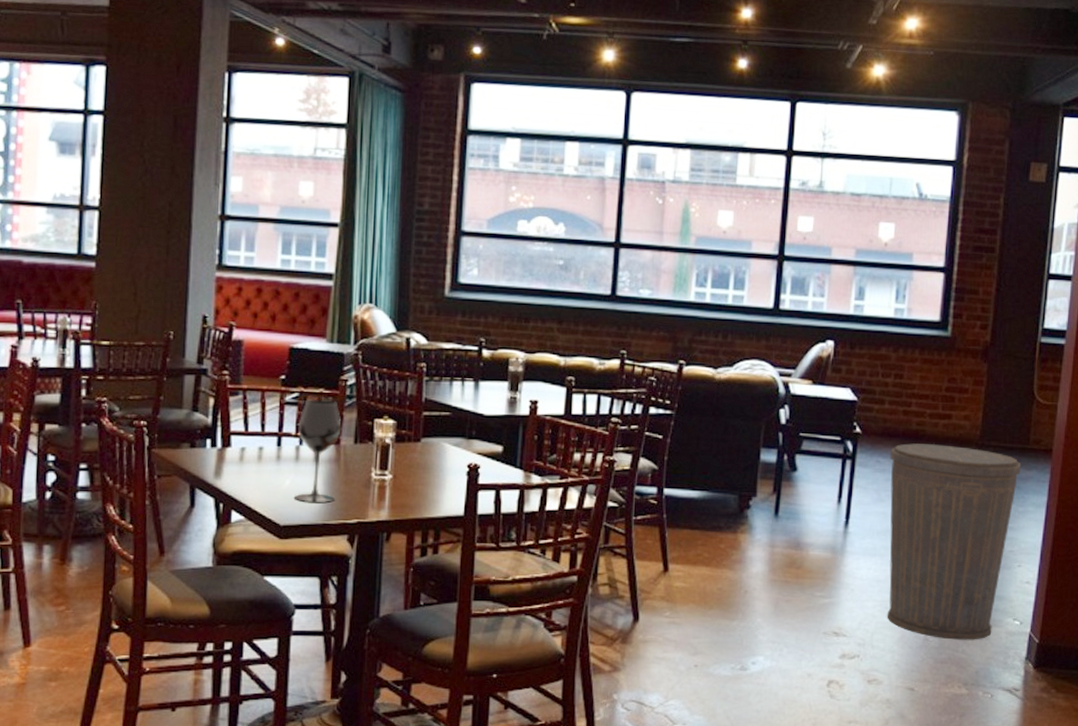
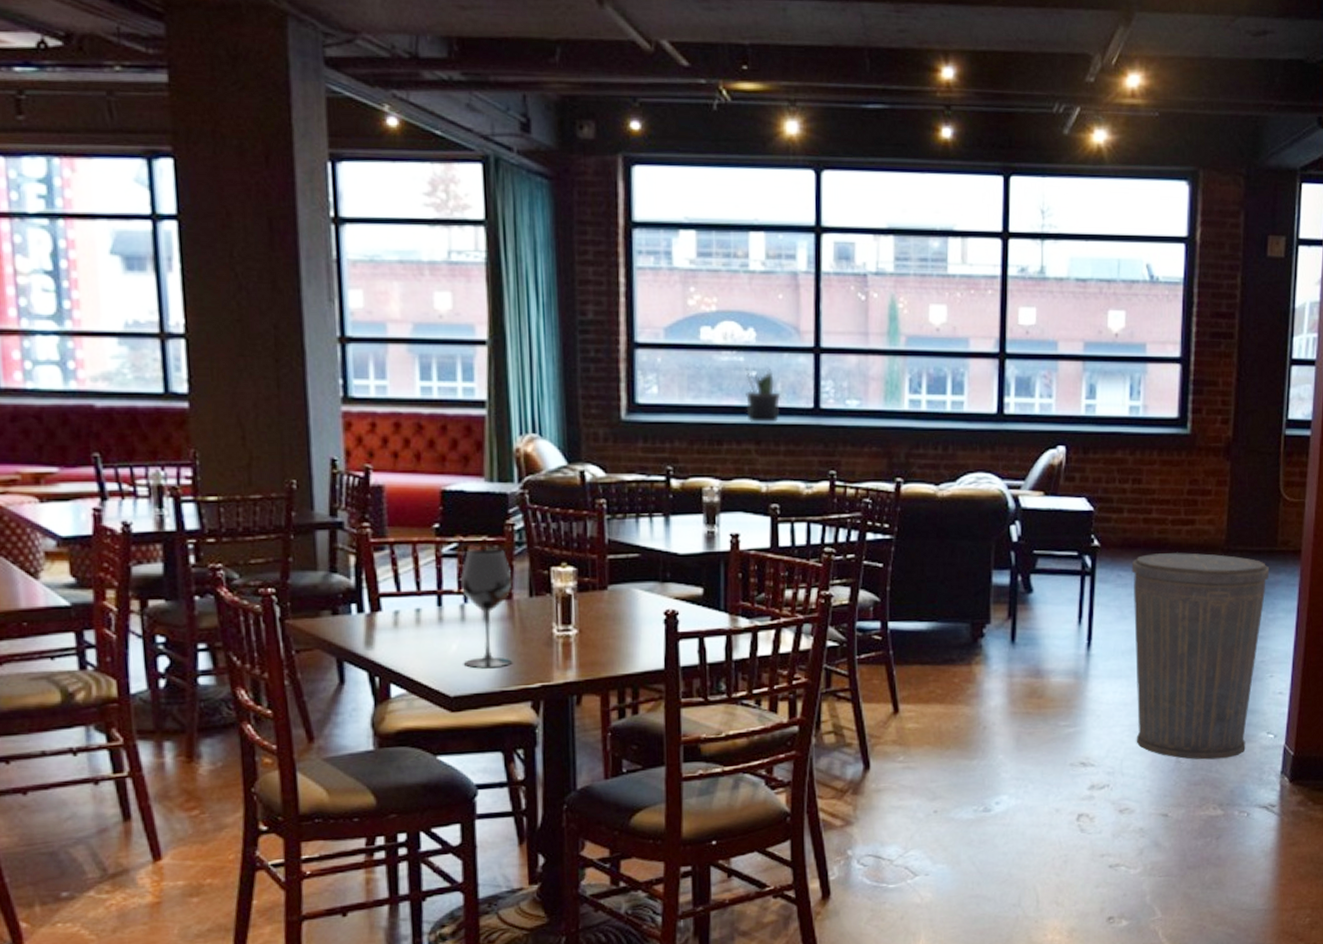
planter: none [552,257,583,306] -> present [745,368,781,423]

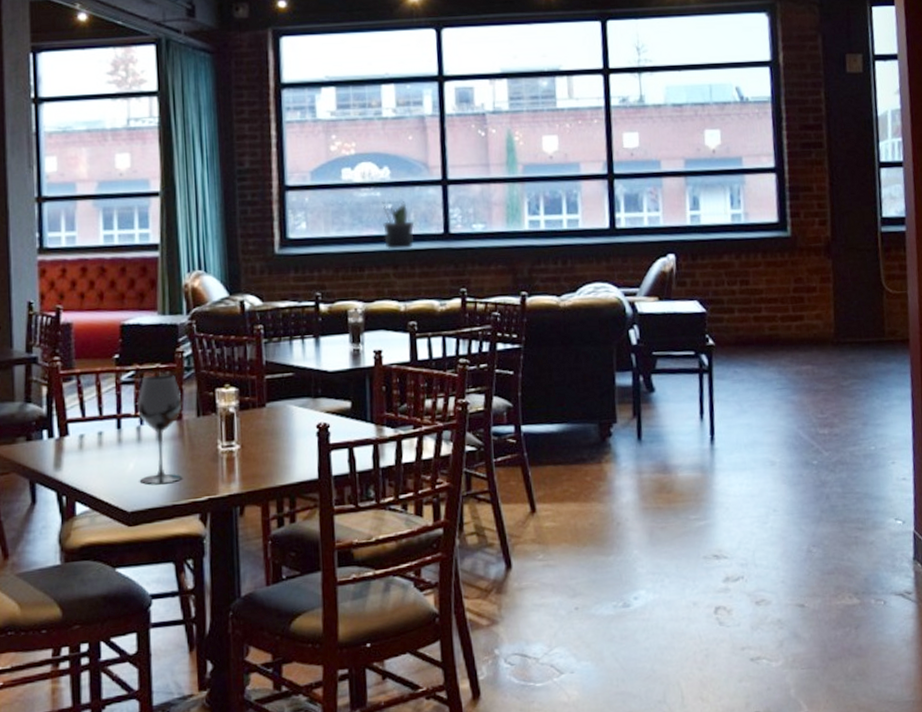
trash can: present [1131,553,1270,760] -> none [746,347,880,548]

